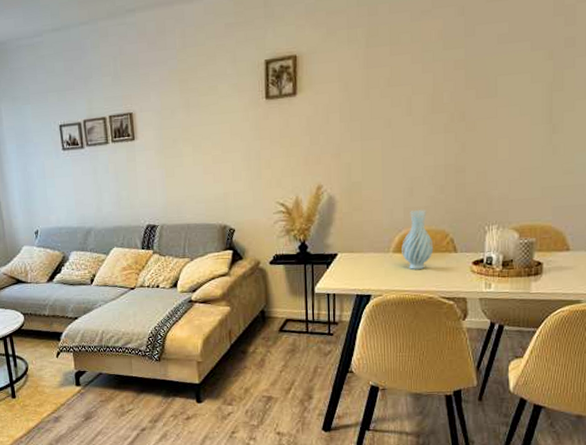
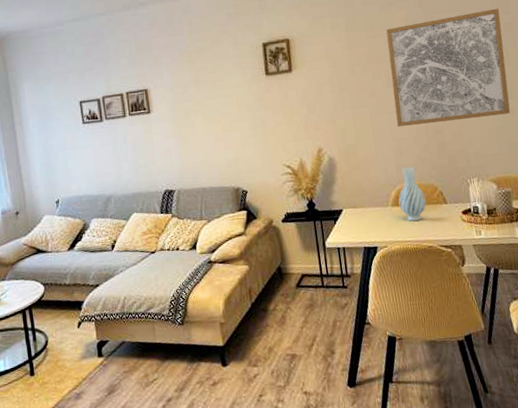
wall art: none [412,17,562,163] -> present [386,8,511,127]

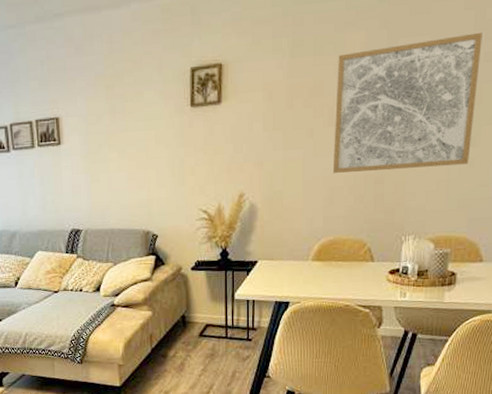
vase: present [398,166,427,221] -> none [320,218,352,278]

